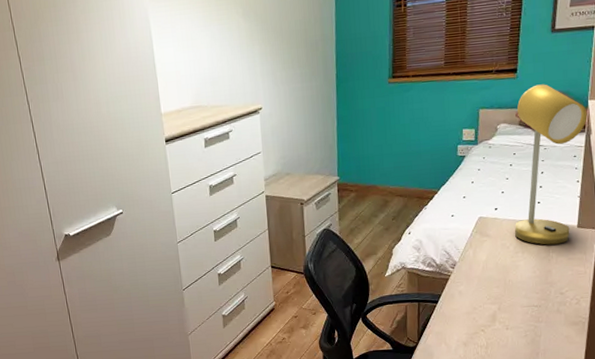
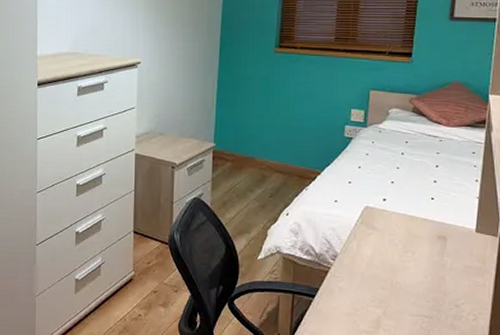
desk lamp: present [514,84,588,245] -> none [404,72,488,248]

